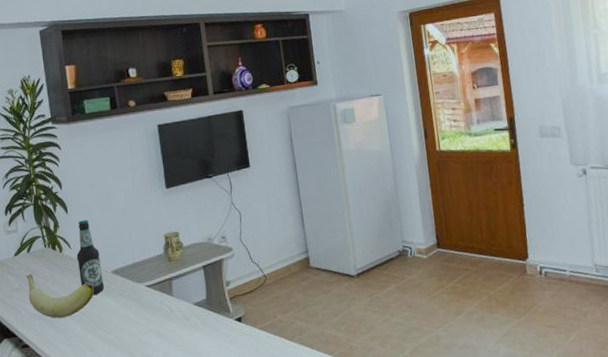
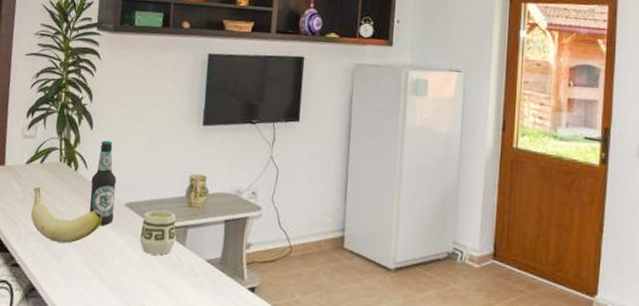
cup: none [130,269,164,310] -> present [139,210,177,255]

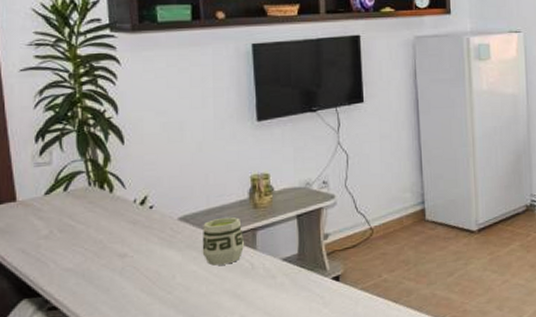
banana: present [30,187,103,243] -> none [59,218,153,274]
bottle: present [89,140,117,226] -> none [133,154,168,246]

